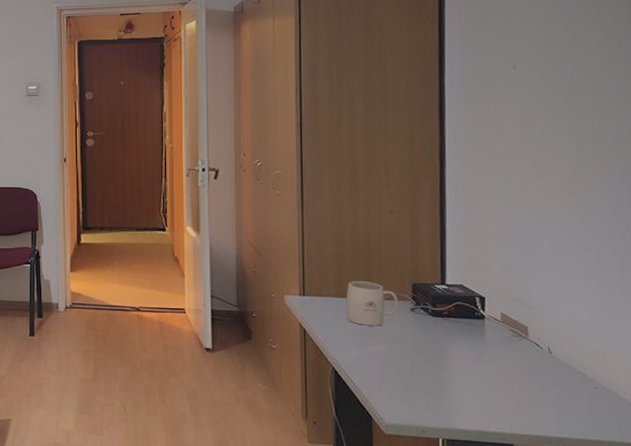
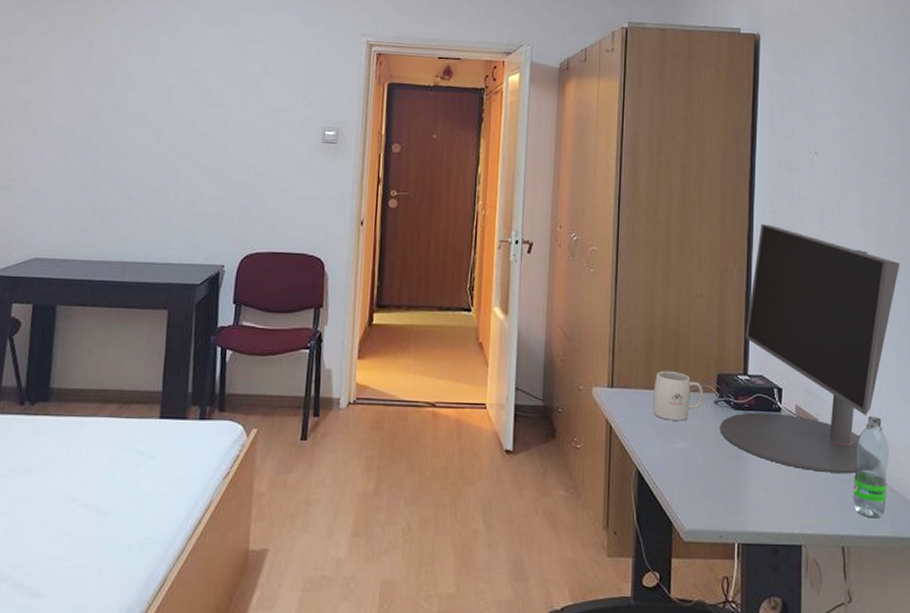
computer monitor: none [418,141,622,379] -> present [720,224,900,473]
bottle: none [571,324,615,424] -> present [853,415,890,519]

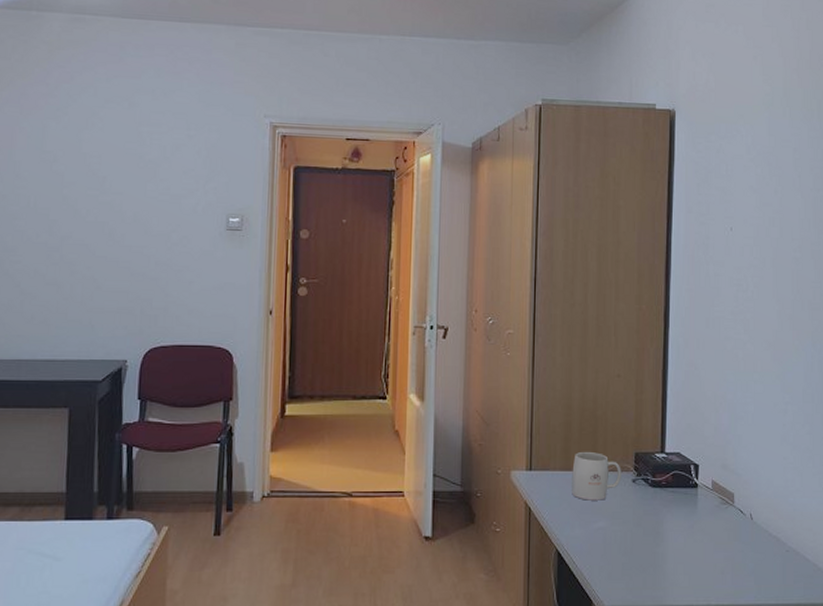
computer monitor: present [720,224,900,473] -> none [638,302,814,544]
bottle: present [853,415,890,519] -> none [768,488,803,587]

